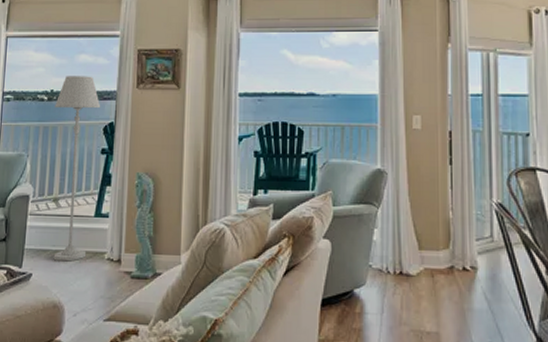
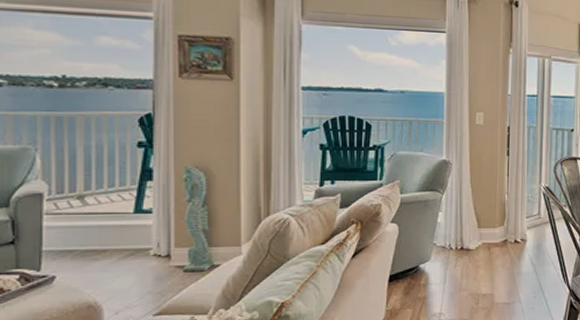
floor lamp: present [53,76,101,262] -> none [69,60,134,261]

